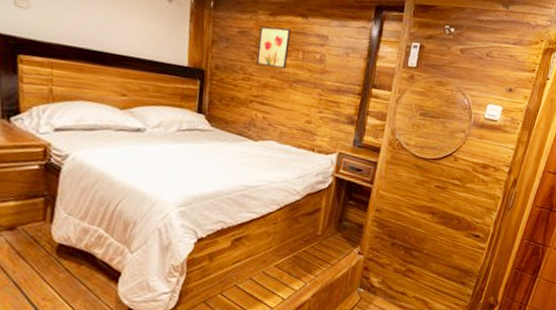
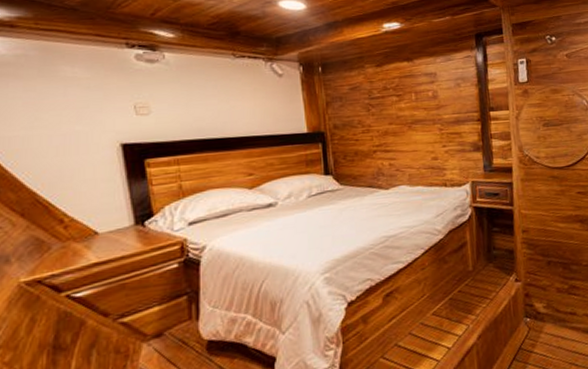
wall art: present [256,26,291,70] -> none [370,74,402,116]

